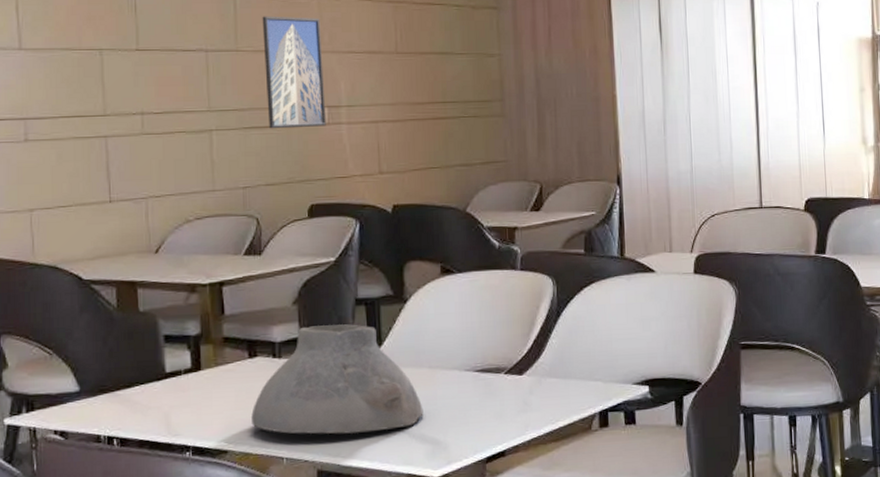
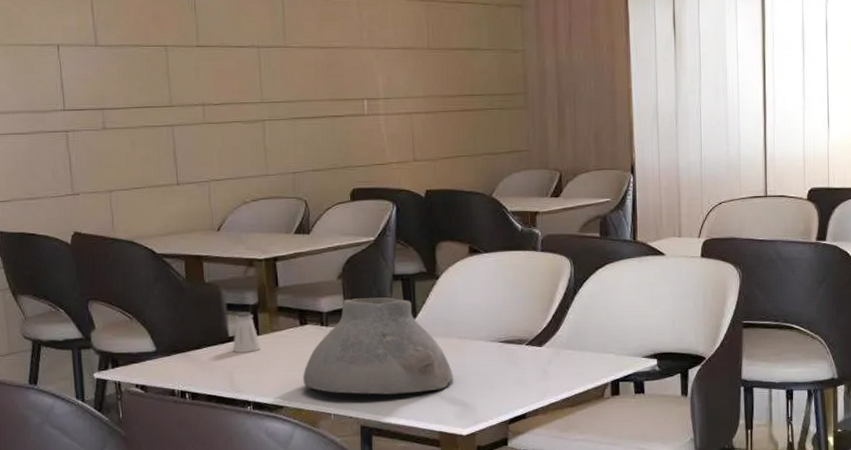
saltshaker: none [169,343,203,391] -> present [232,311,261,353]
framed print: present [262,16,326,129] -> none [307,14,366,119]

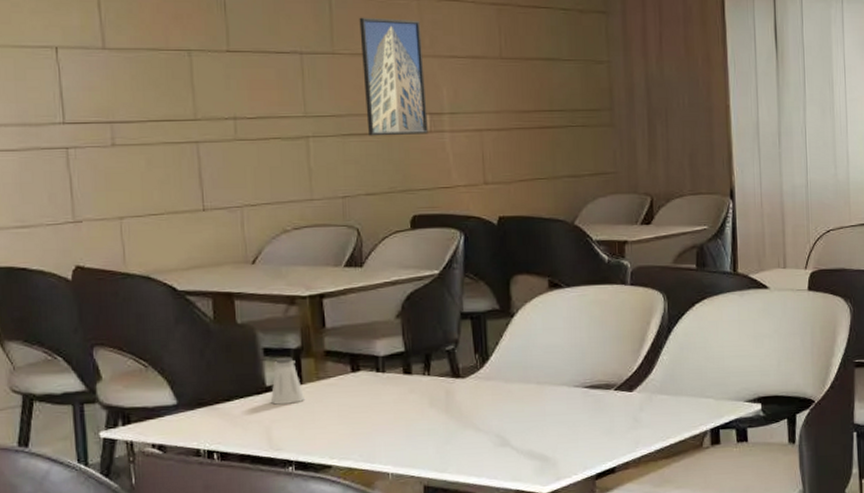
vase: present [303,297,454,395] -> none [355,338,532,450]
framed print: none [307,14,366,119] -> present [359,17,428,136]

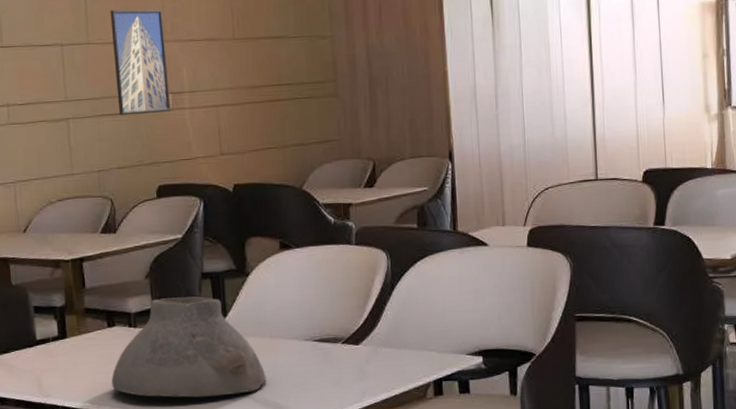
saltshaker: present [270,357,304,405] -> none [40,314,68,356]
vase: none [355,338,532,450] -> present [111,296,267,398]

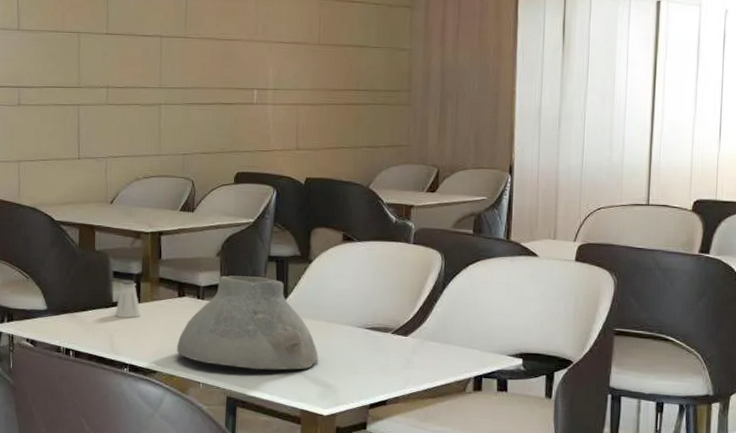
saltshaker: none [40,314,68,356] -> present [115,280,141,318]
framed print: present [110,9,171,116] -> none [207,8,256,106]

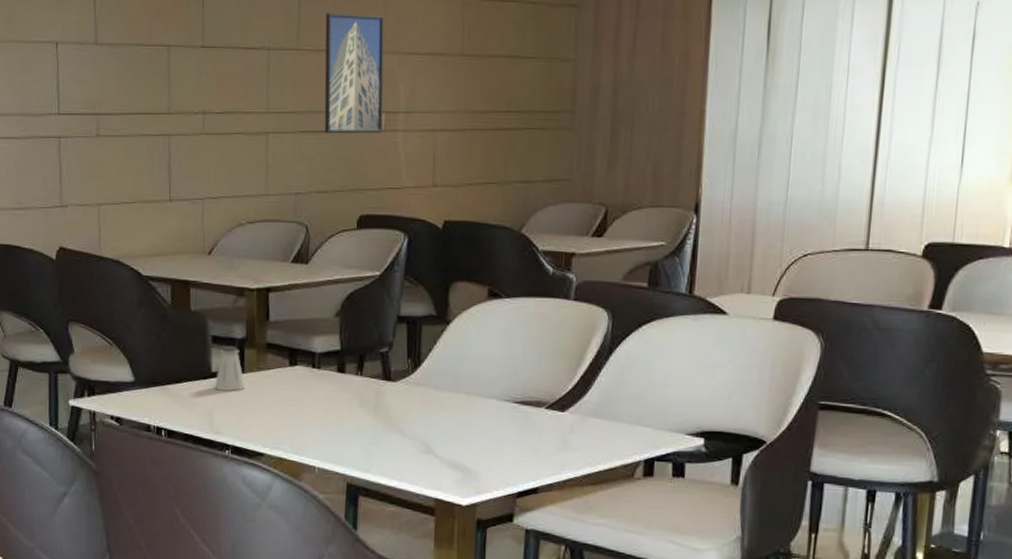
vase: present [177,275,319,370] -> none [288,340,457,453]
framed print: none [207,8,256,106] -> present [324,12,385,134]

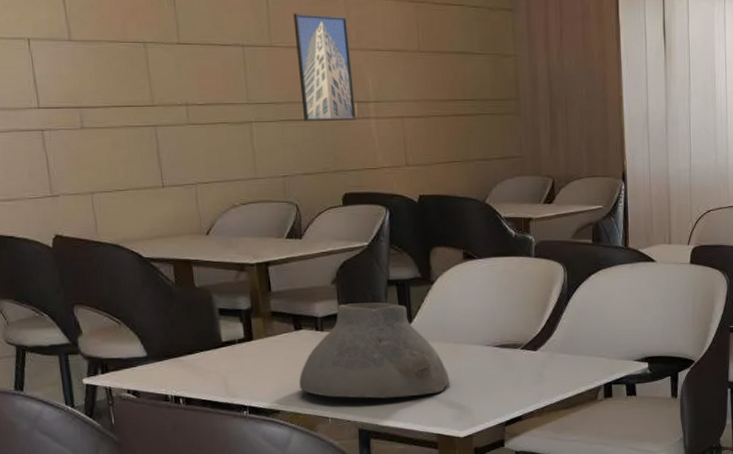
saltshaker: present [214,346,245,391] -> none [226,316,255,358]
vase: none [288,340,457,453] -> present [299,302,450,399]

